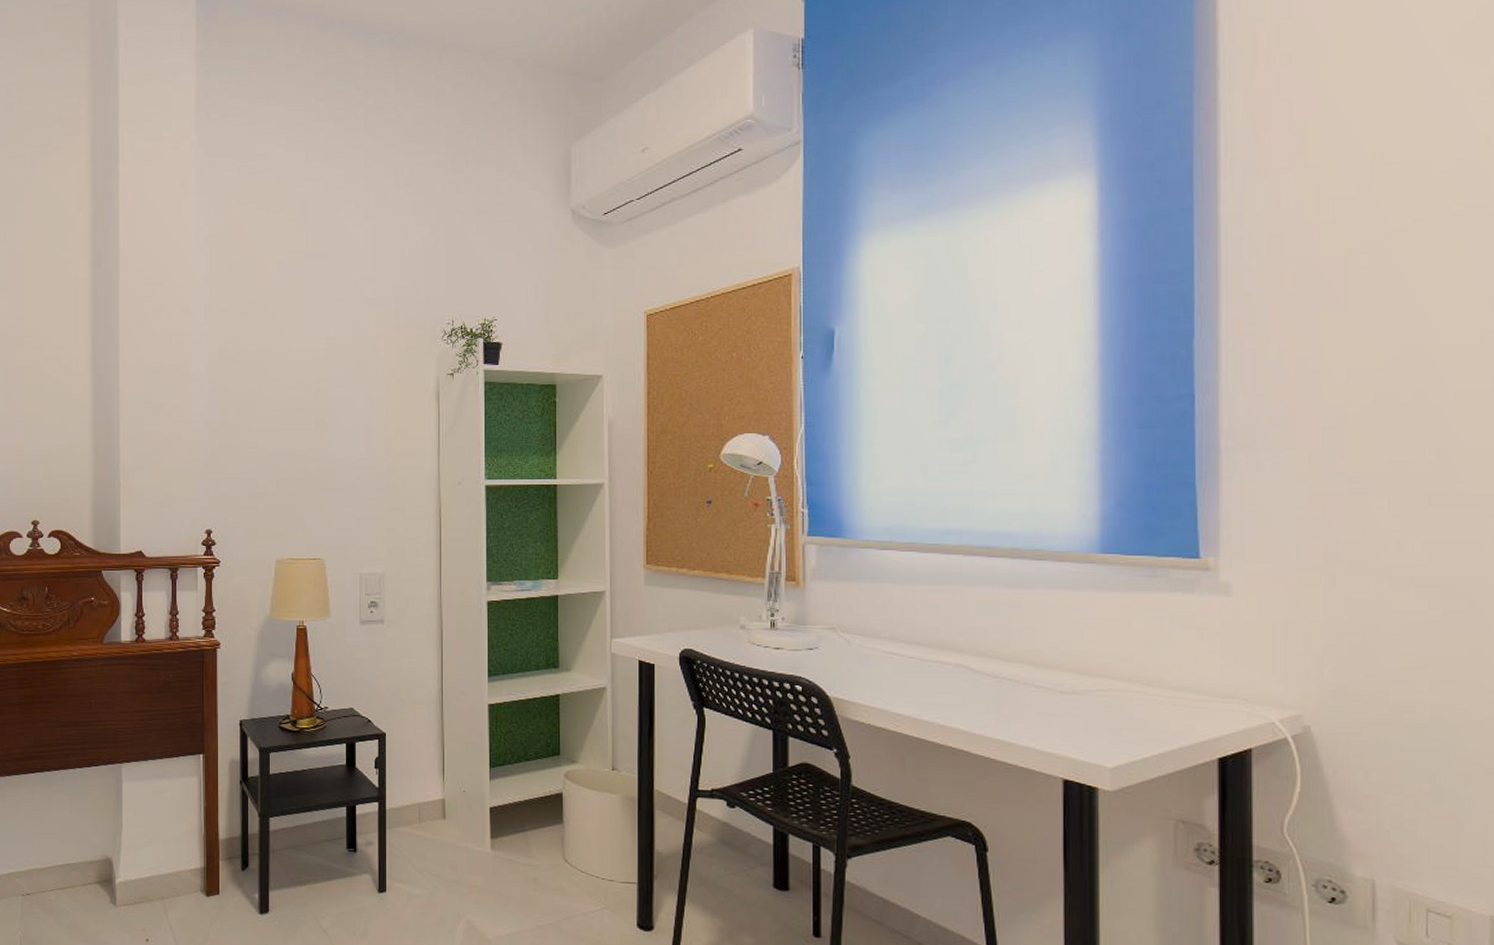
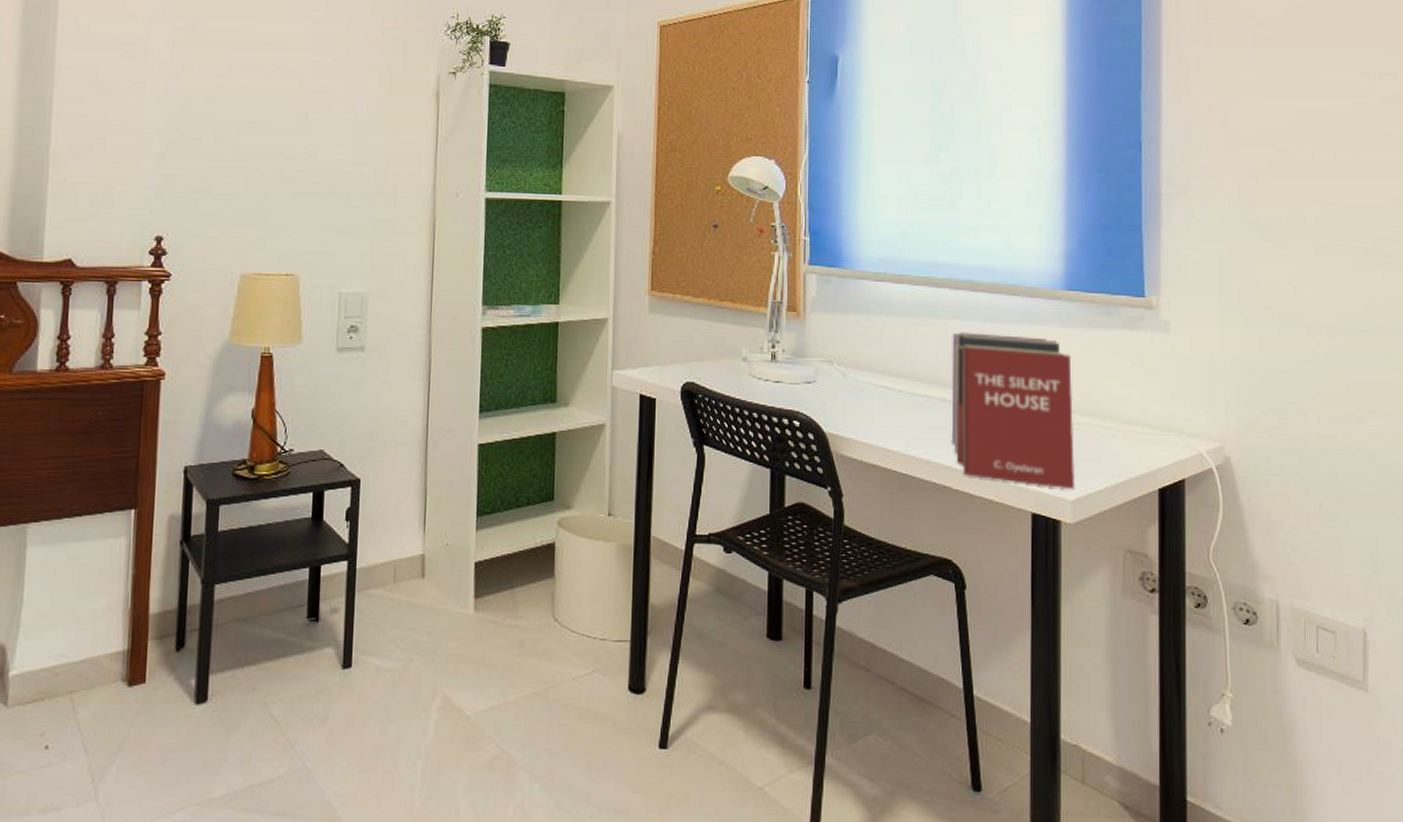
books: none [968,598,1115,757] -> present [951,332,1075,490]

